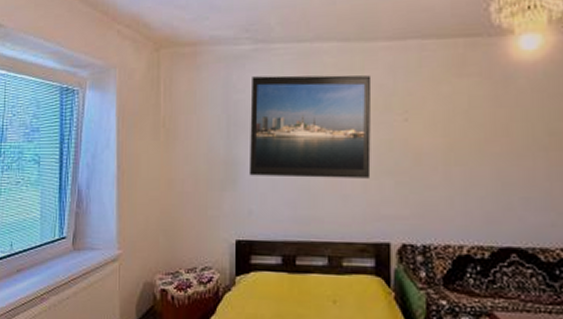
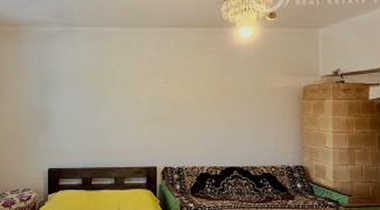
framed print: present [248,75,372,178] -> none [58,50,145,123]

